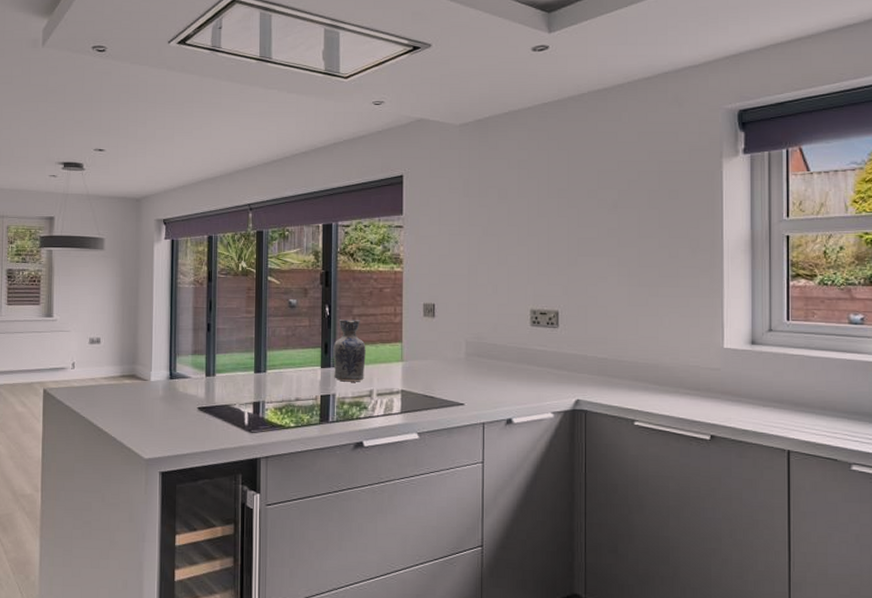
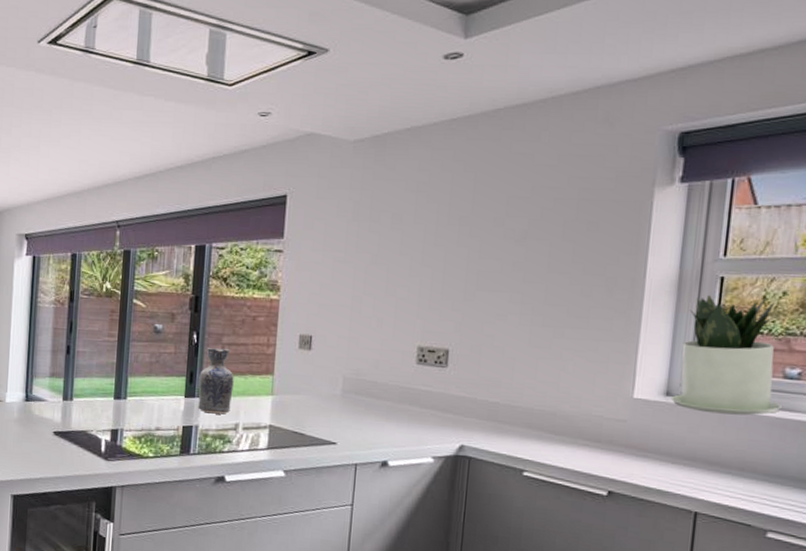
planter: none [756,251,852,359] -> present [670,295,783,416]

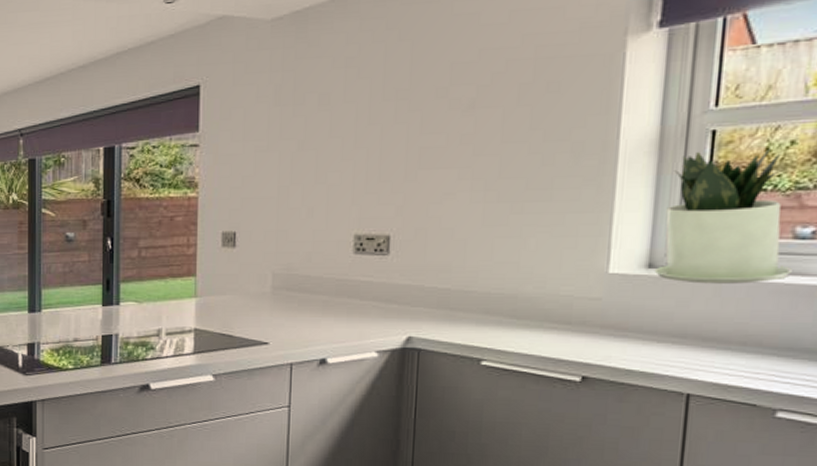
ceramic jug: present [198,348,234,414] -> none [116,253,154,321]

